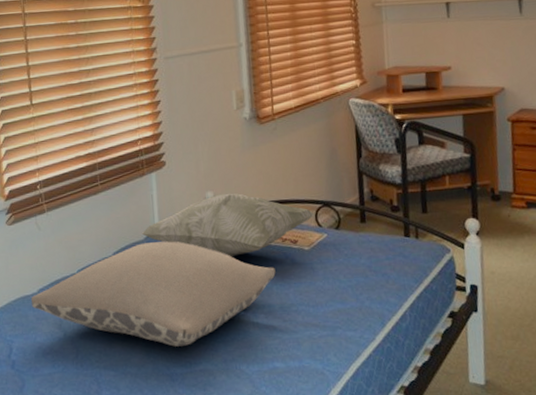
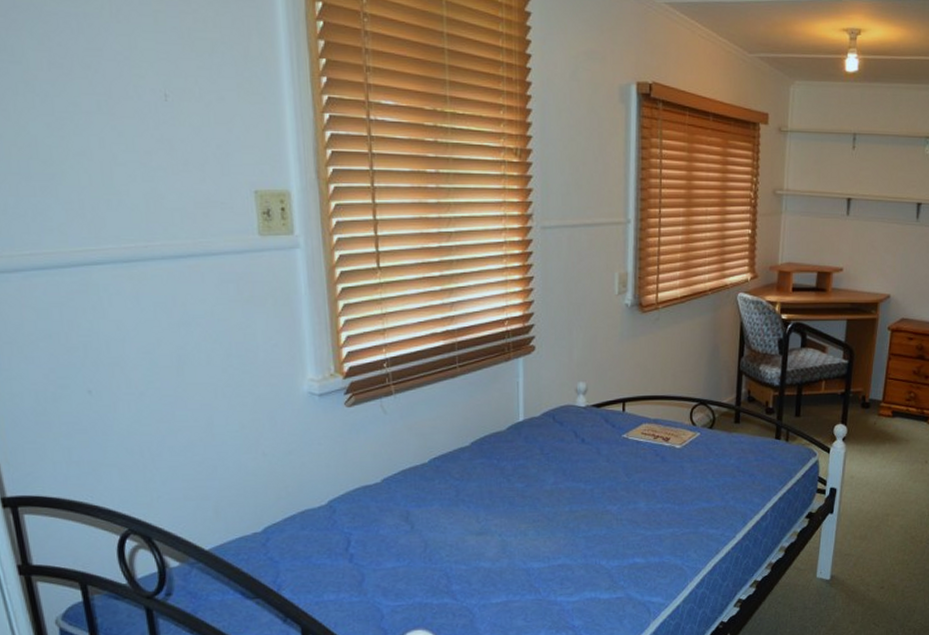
pillow: present [31,241,276,347] -> none [374,433,644,542]
decorative pillow: present [141,193,315,257] -> none [503,385,690,453]

